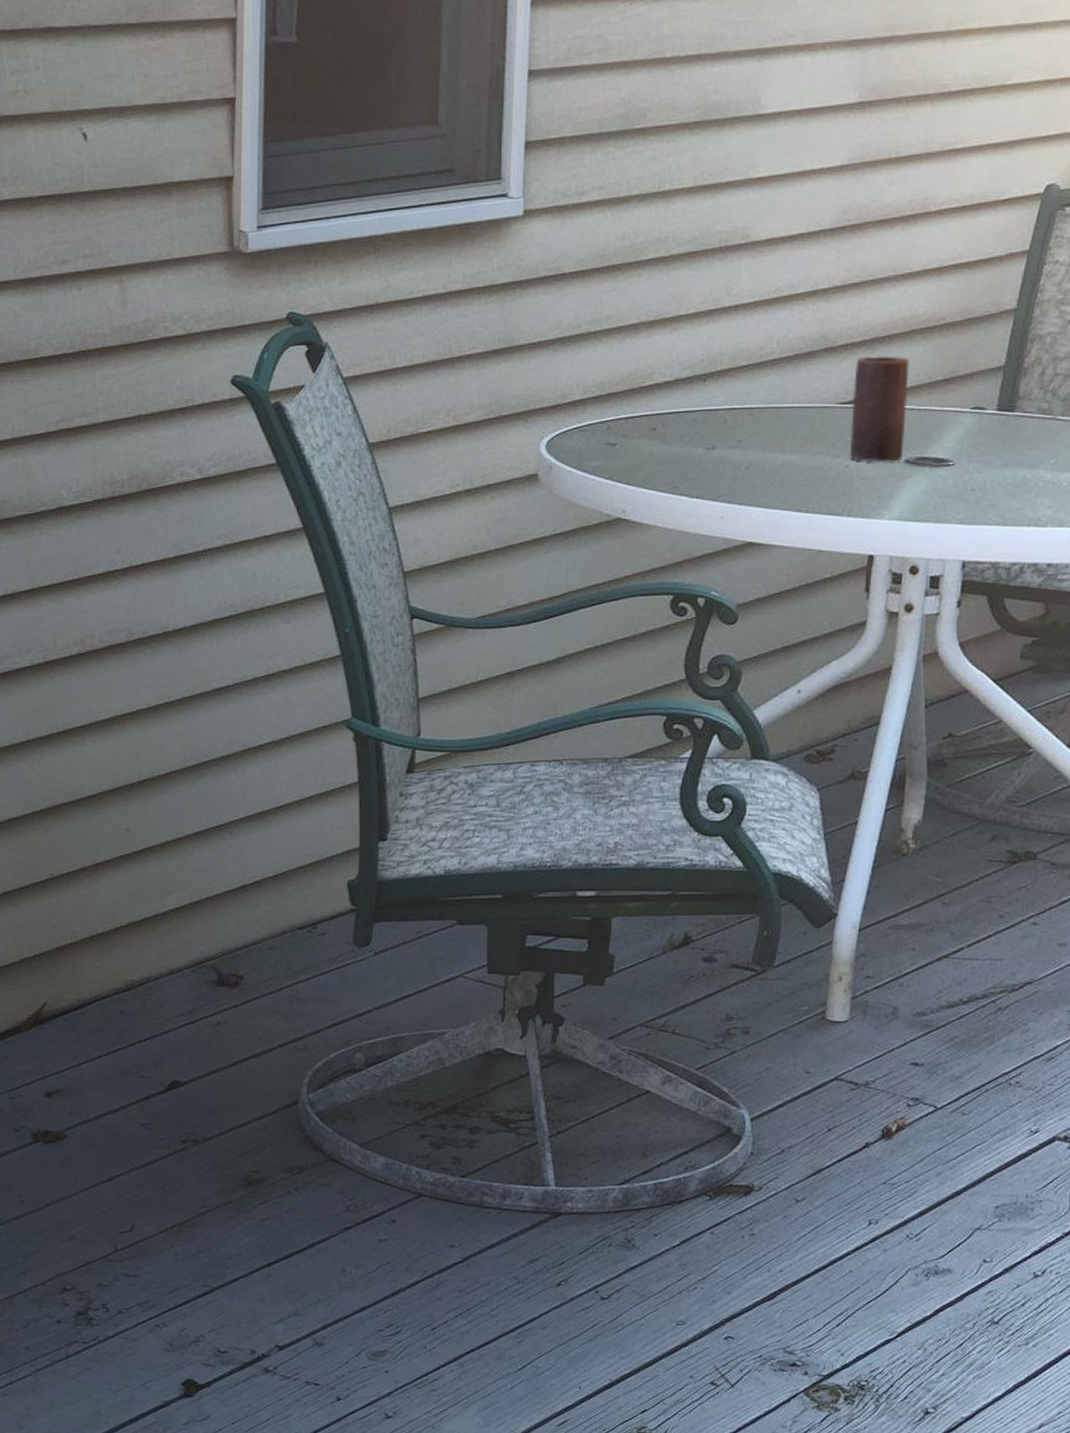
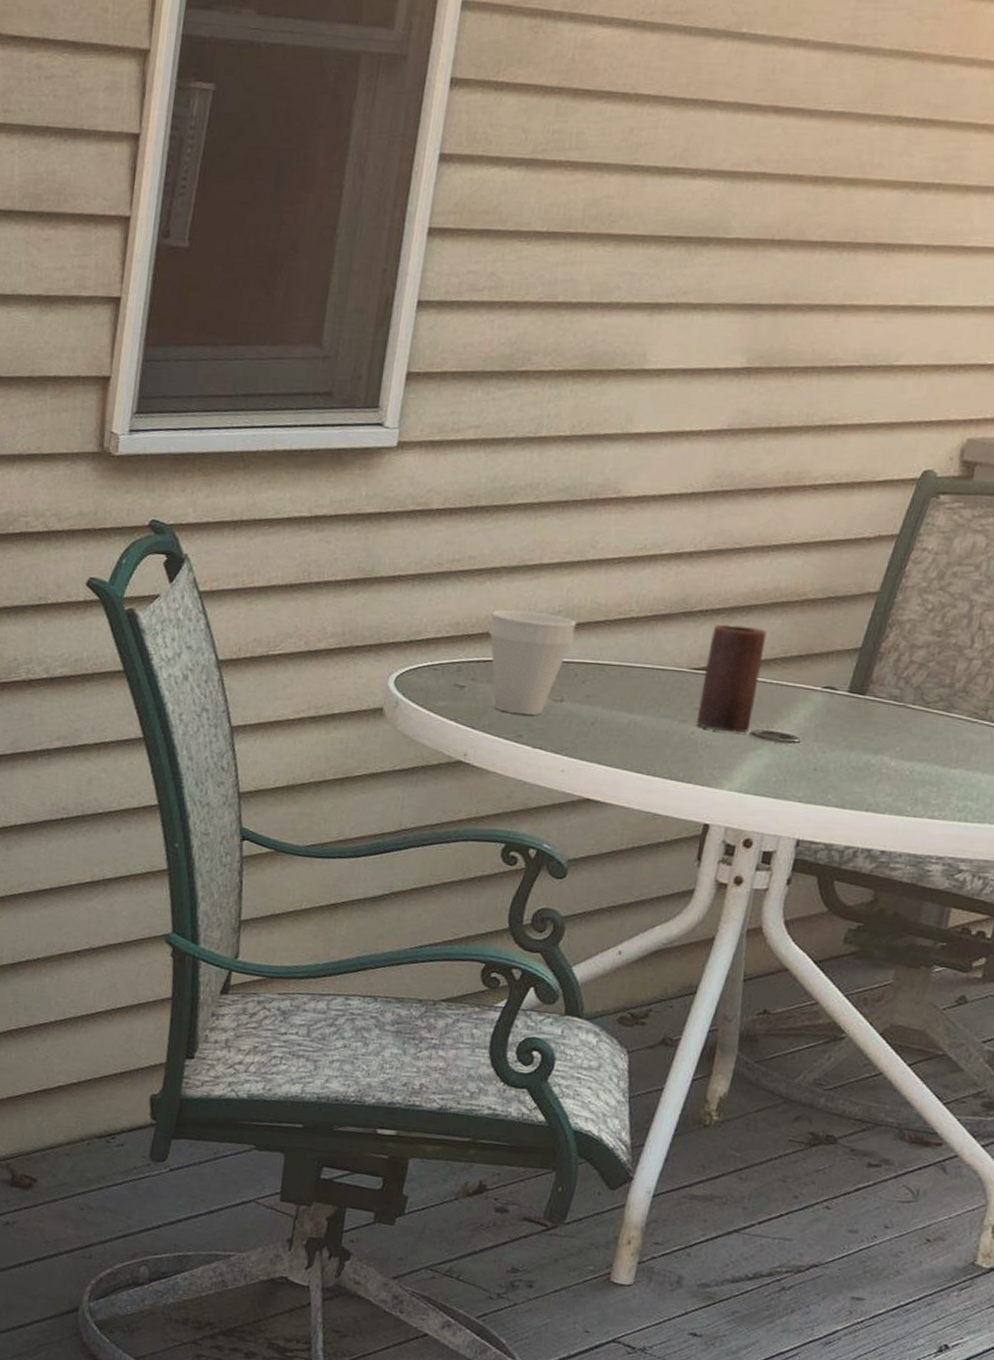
cup: none [633,363,720,465] -> present [487,609,577,715]

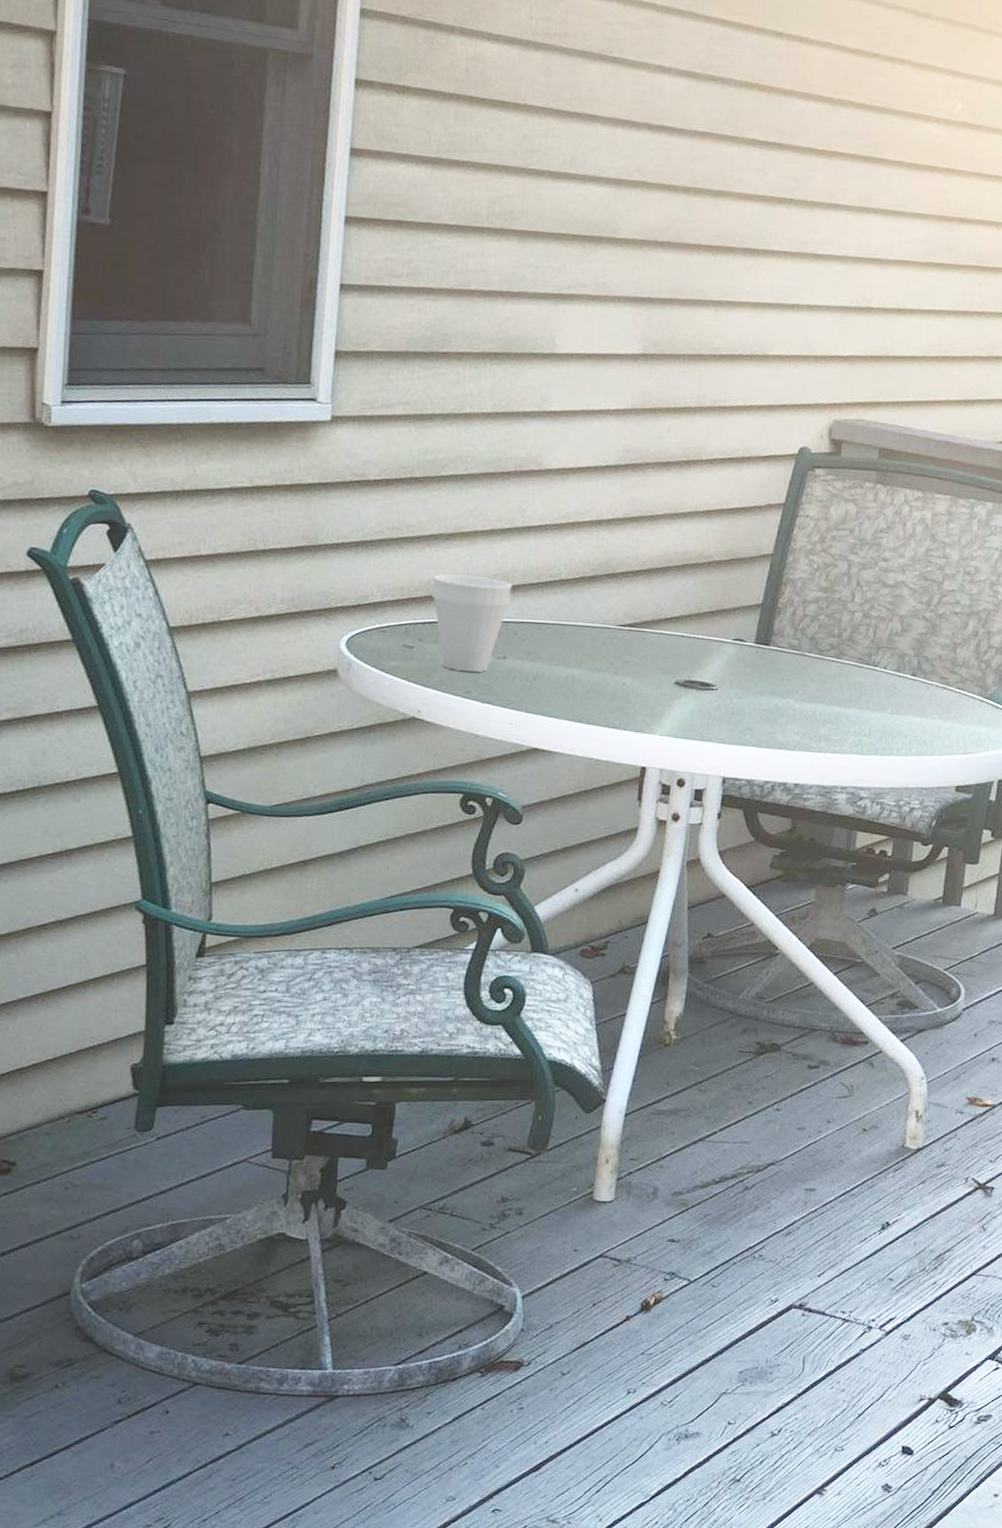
candle: present [697,624,767,733] -> none [627,584,681,683]

